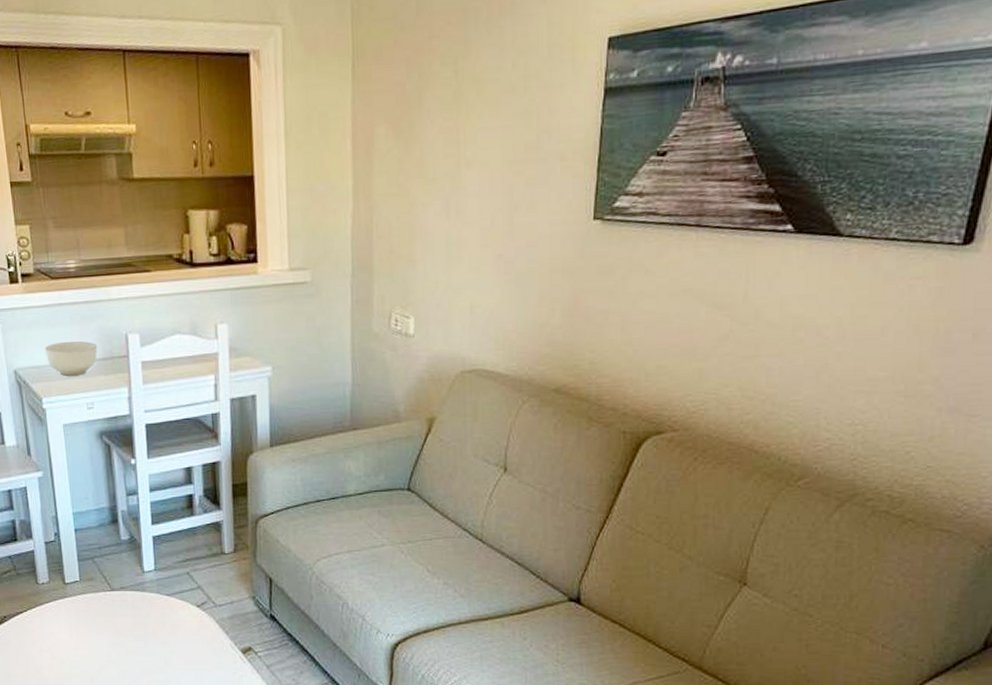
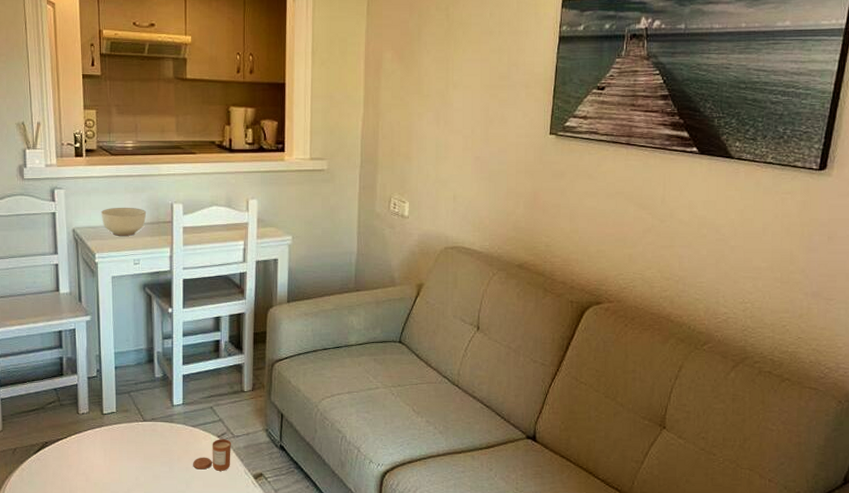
candle: none [171,609,214,645] -> present [193,439,231,471]

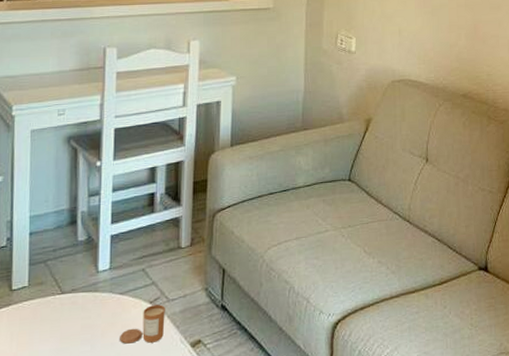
bowl: present [100,207,147,236] -> none [21,53,76,85]

